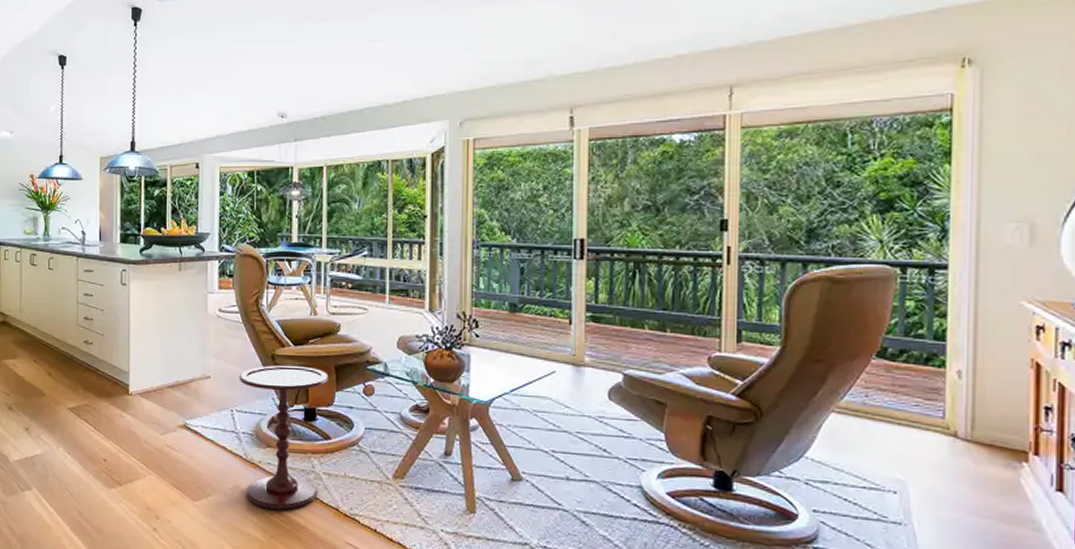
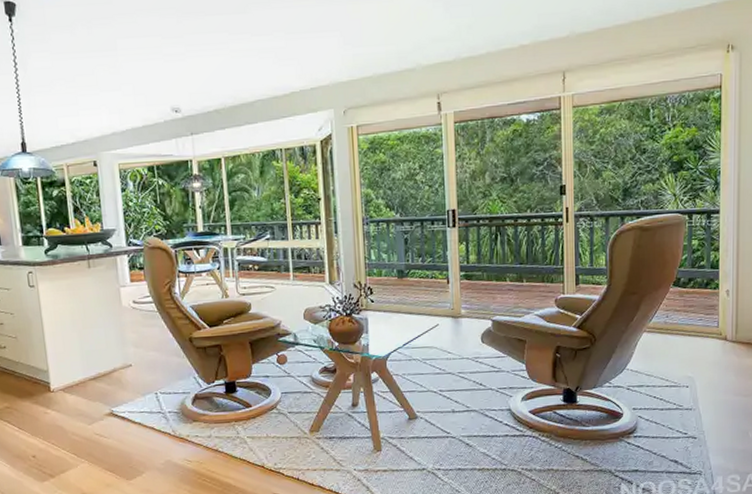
side table: present [239,365,329,510] -> none [159,345,245,476]

